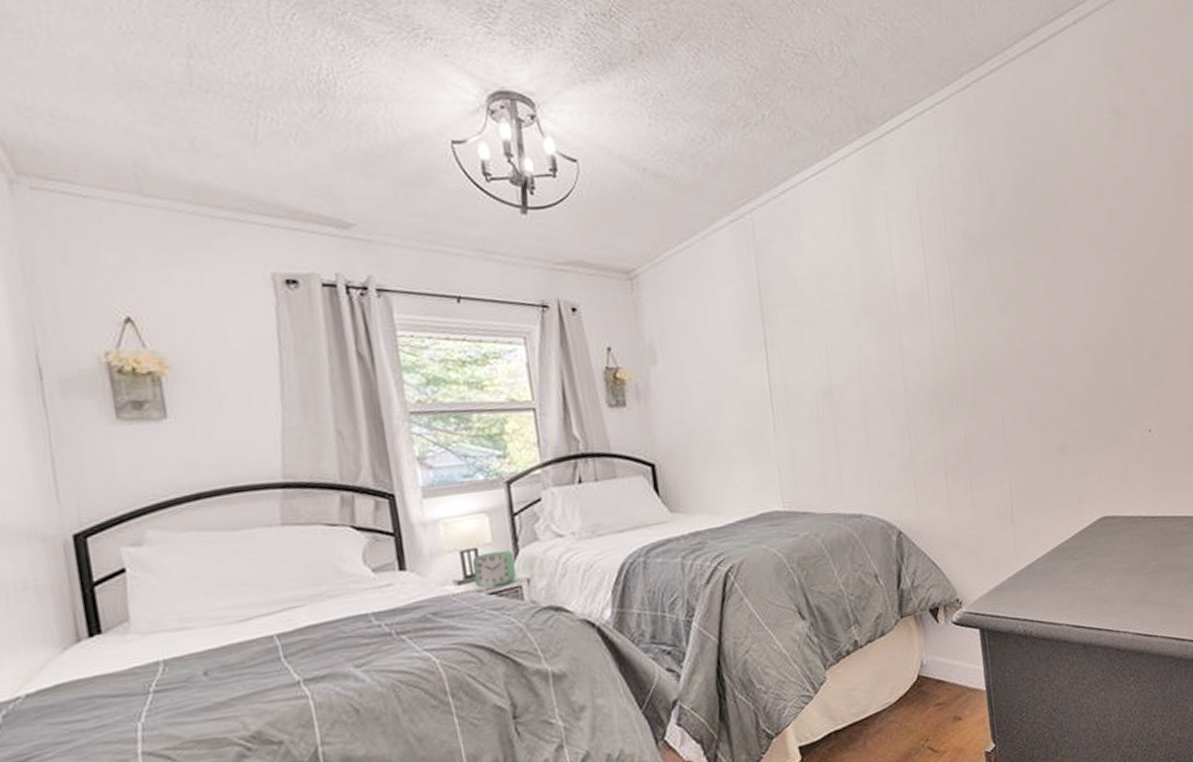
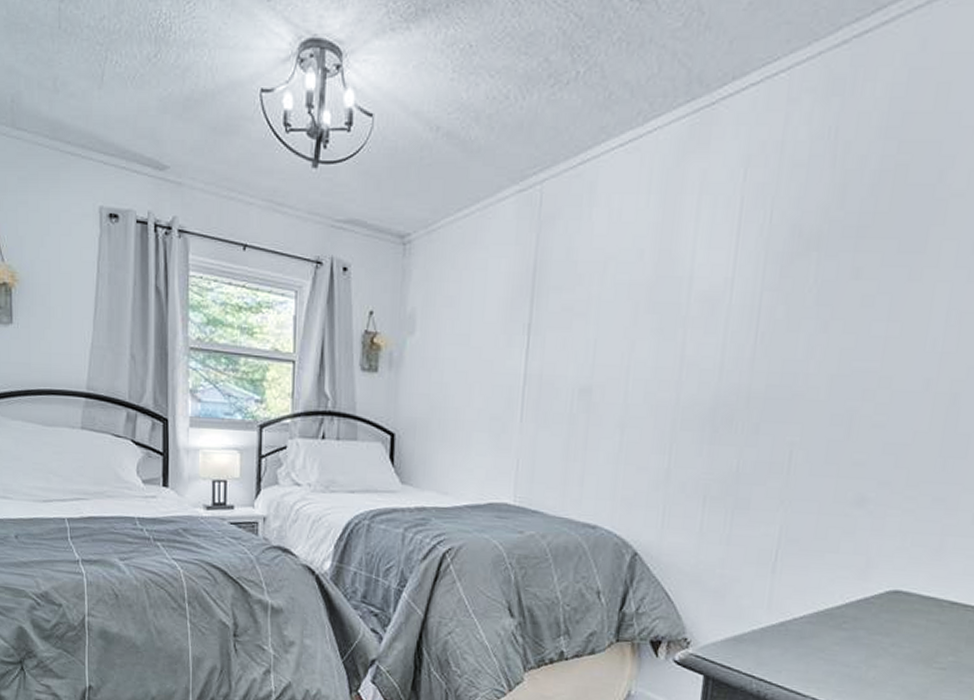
alarm clock: present [472,550,517,588] -> none [220,486,256,518]

